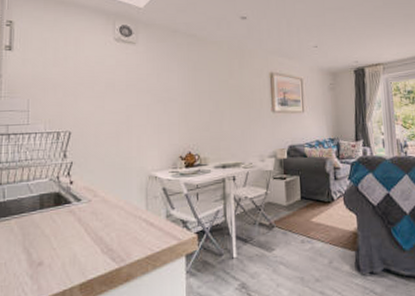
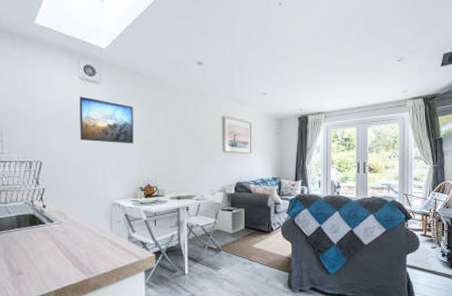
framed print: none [114,58,173,108] -> present [79,96,134,144]

